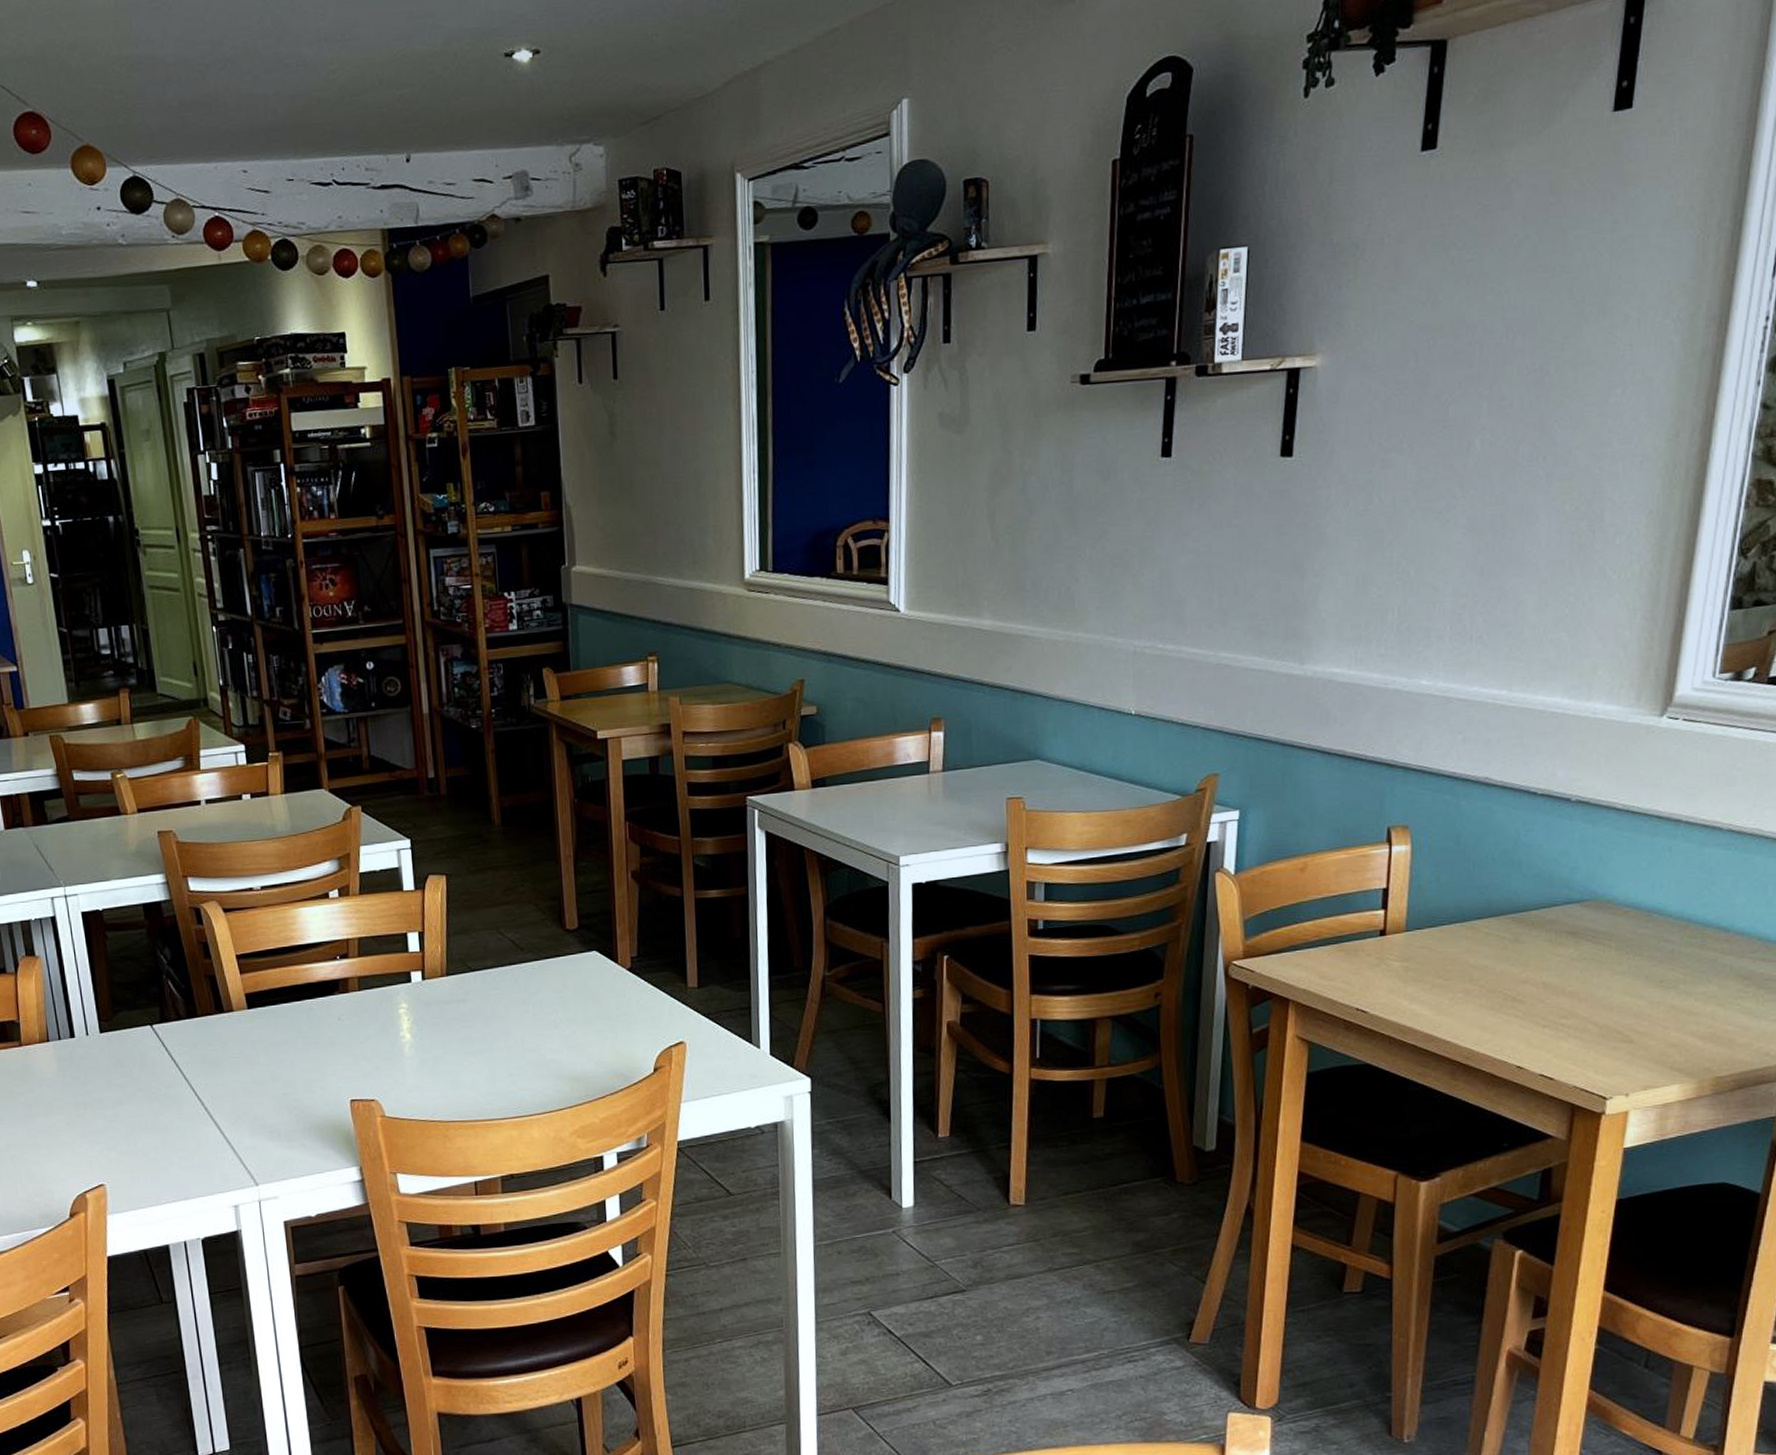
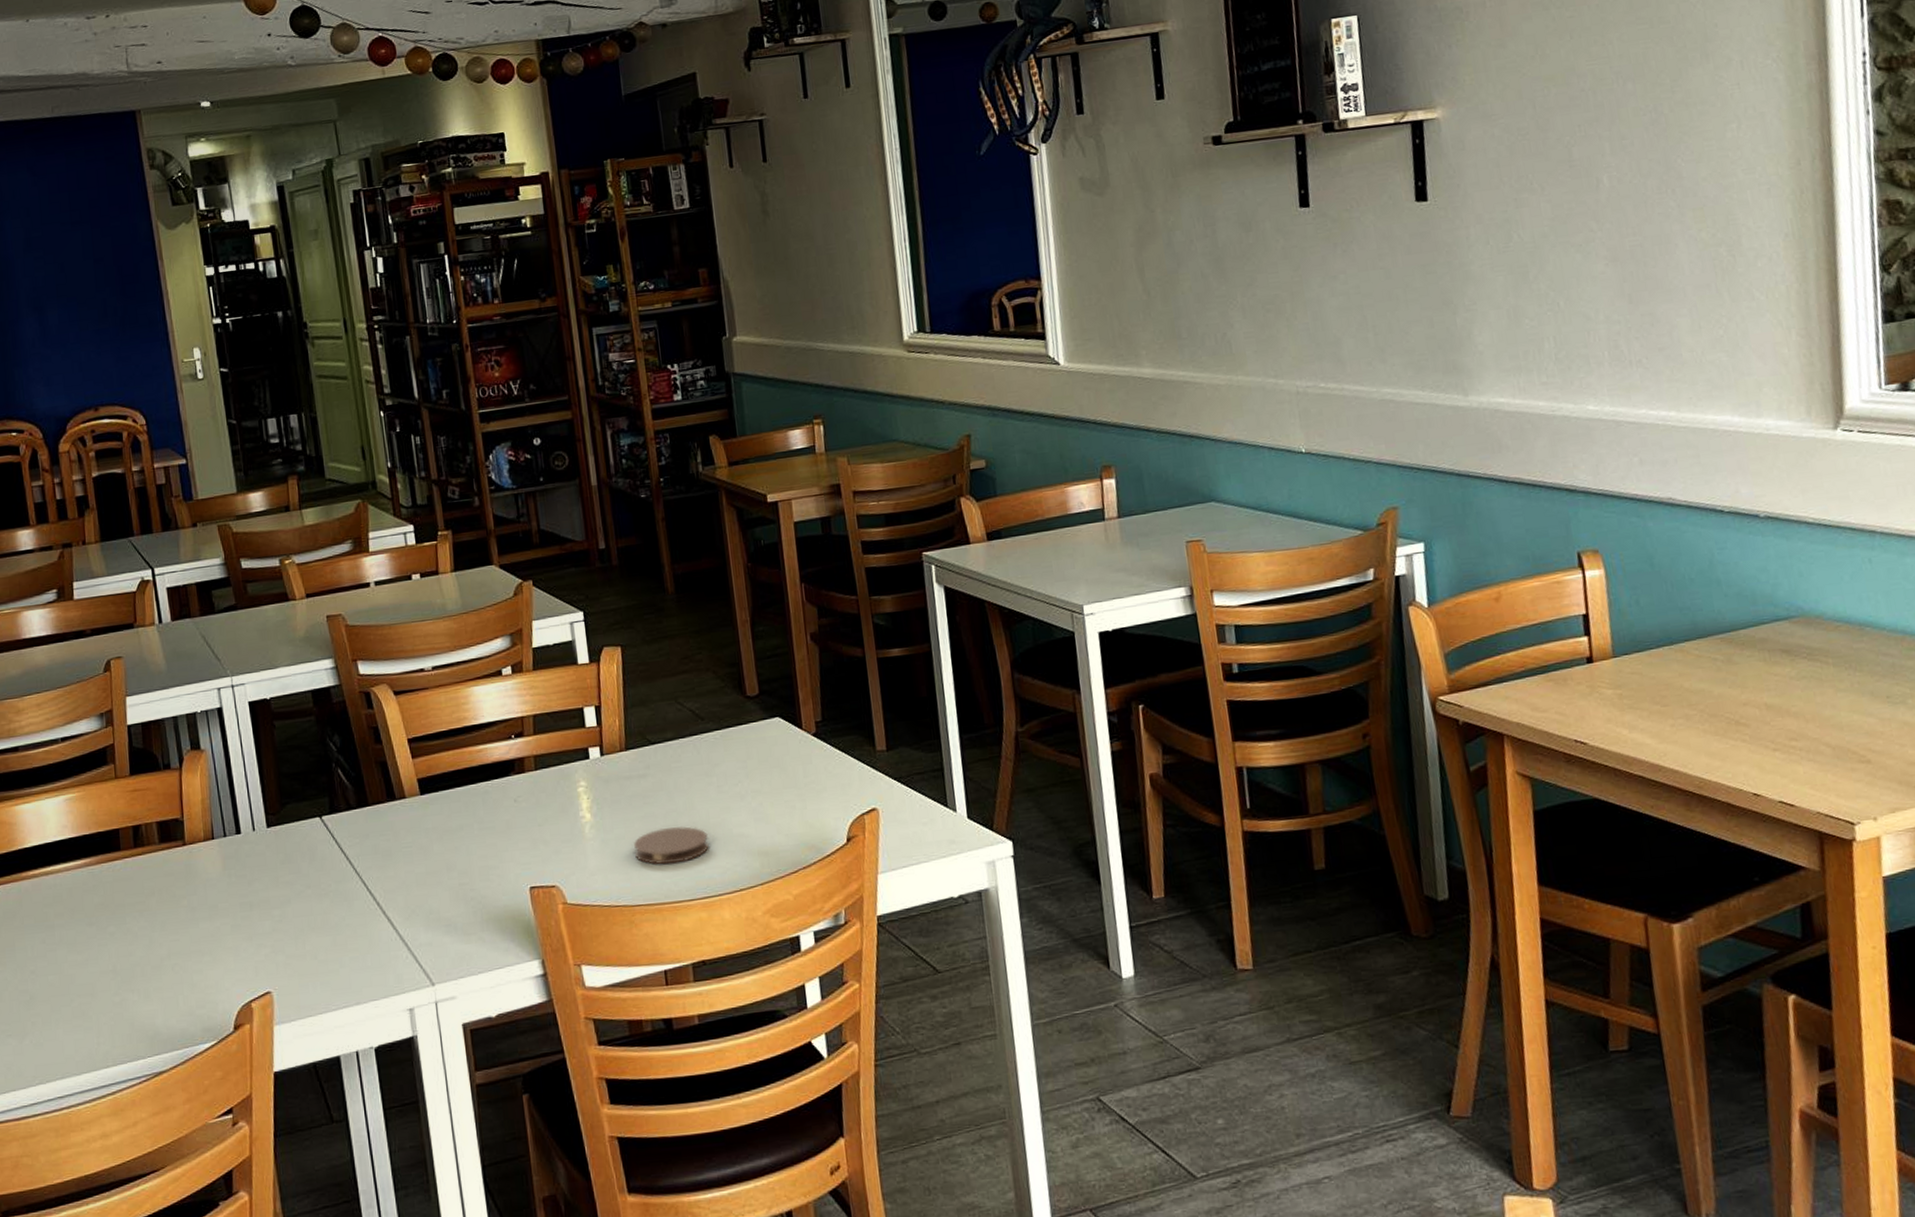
coaster: none [451,1050,522,1085] -> present [634,826,709,865]

